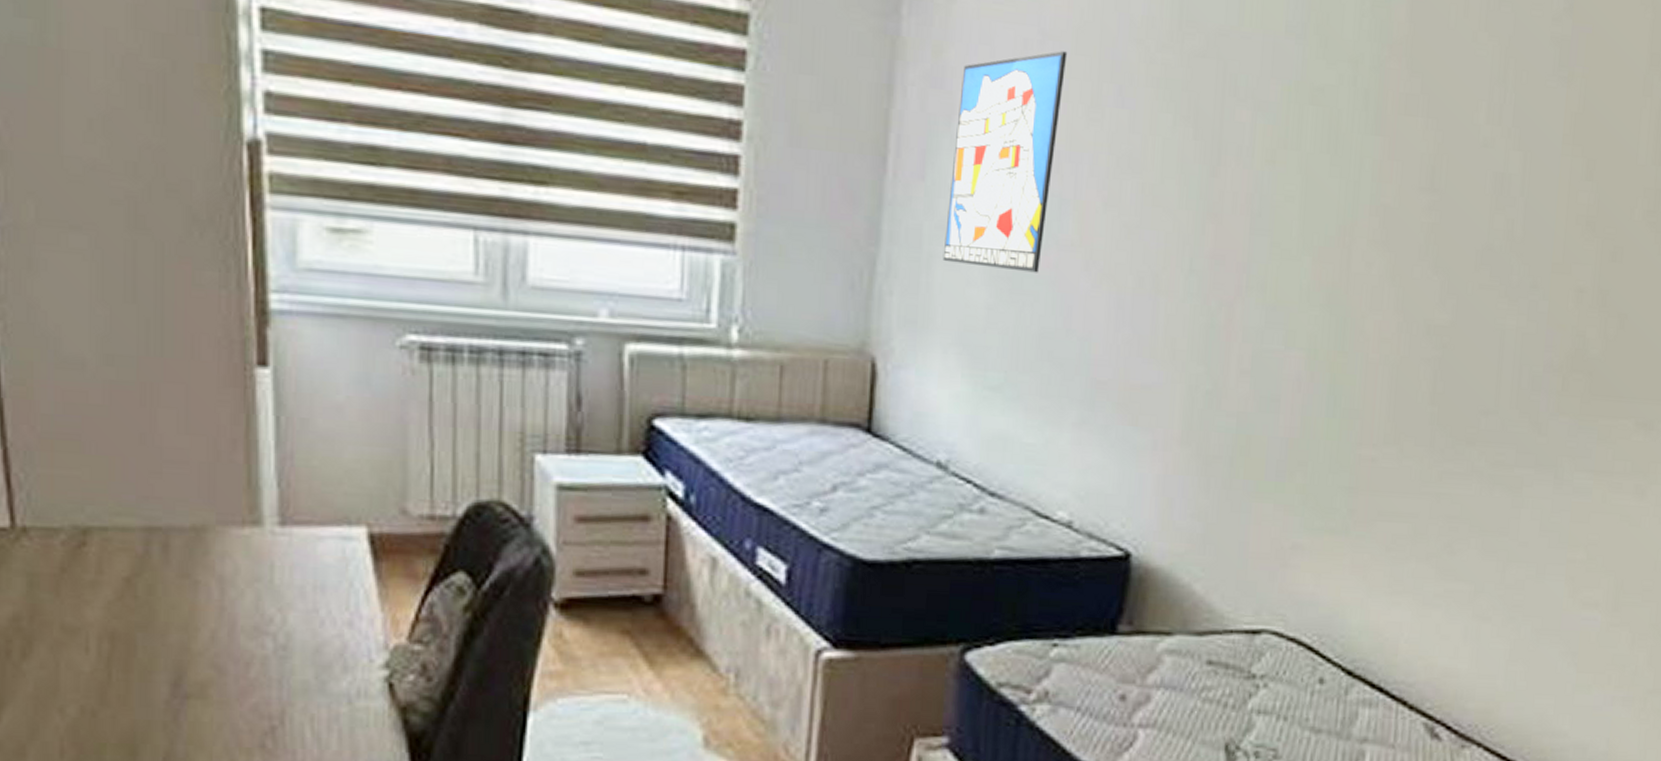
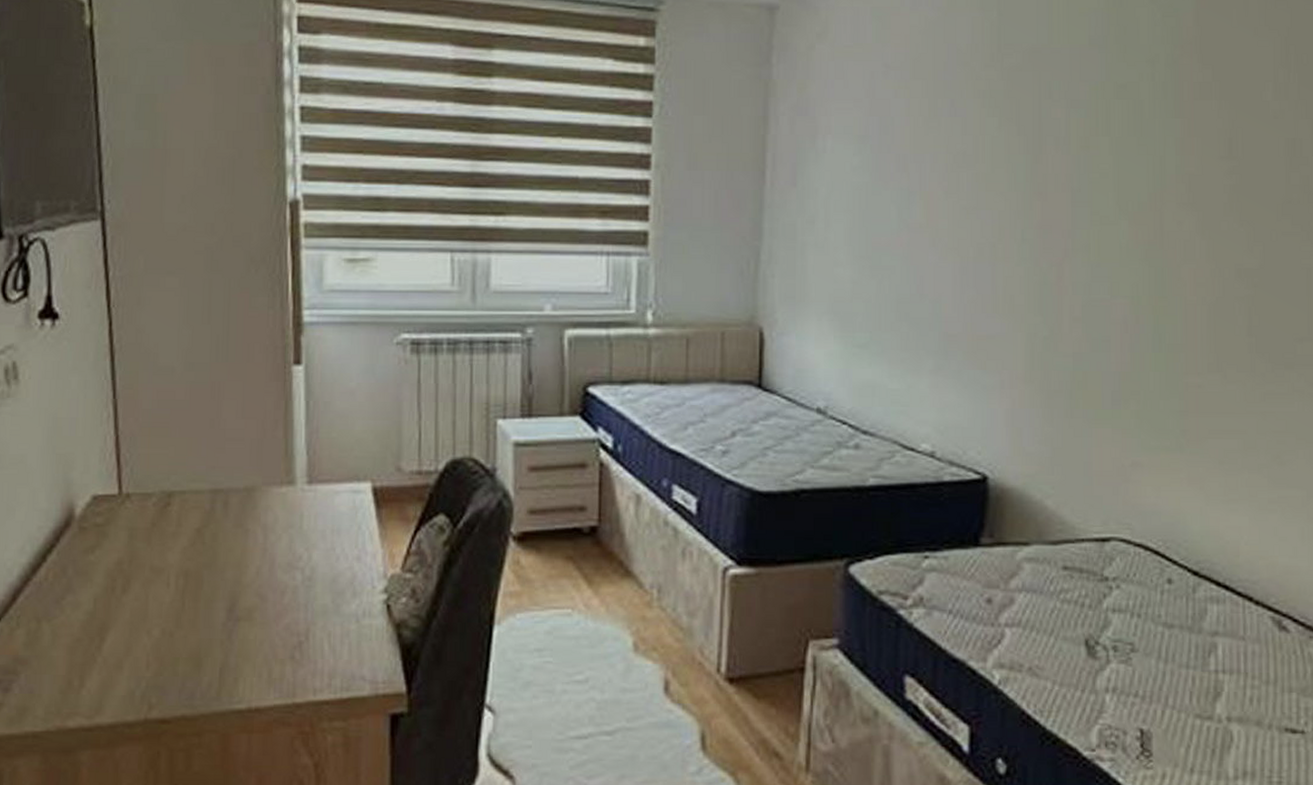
wall art: present [942,51,1068,273] -> none [814,78,907,251]

